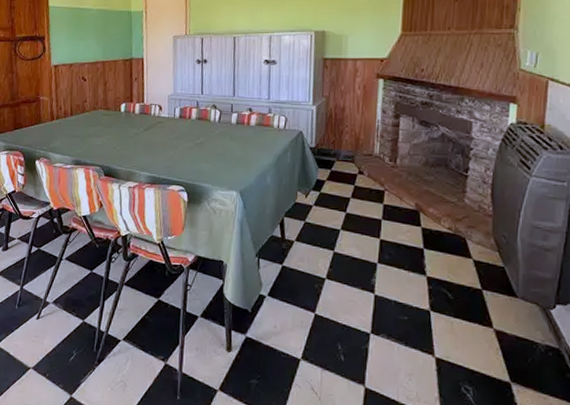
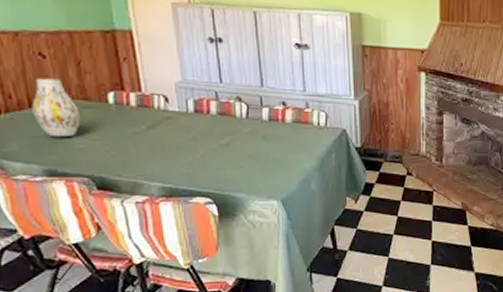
vase: none [72,95,101,137] -> present [32,78,80,138]

